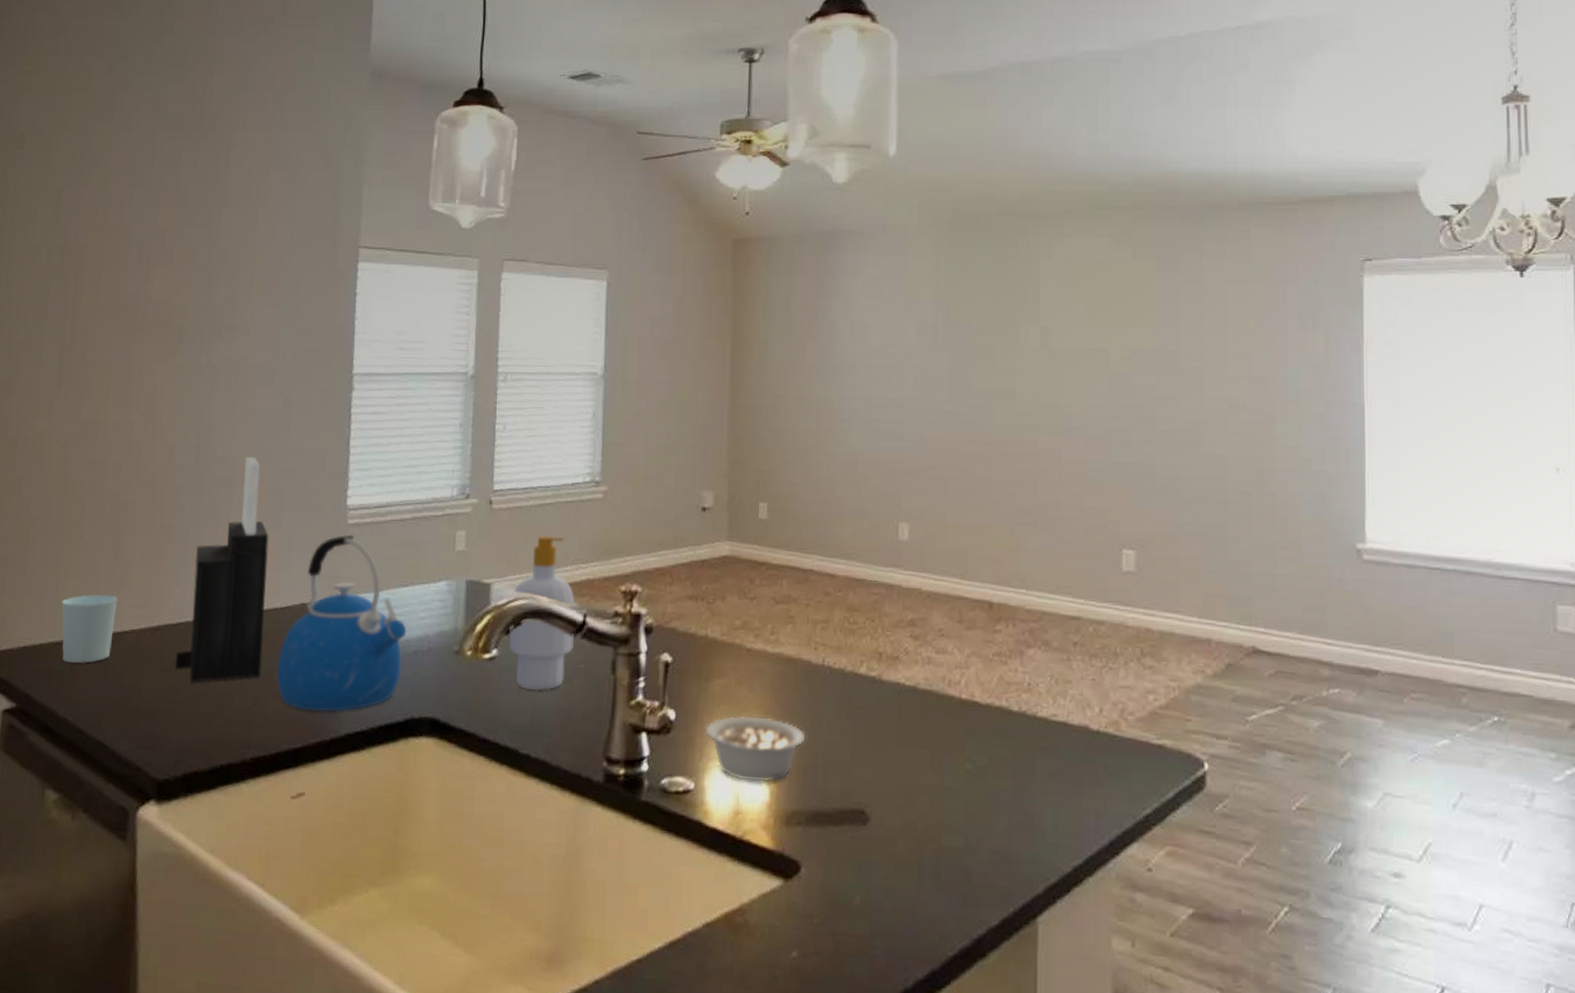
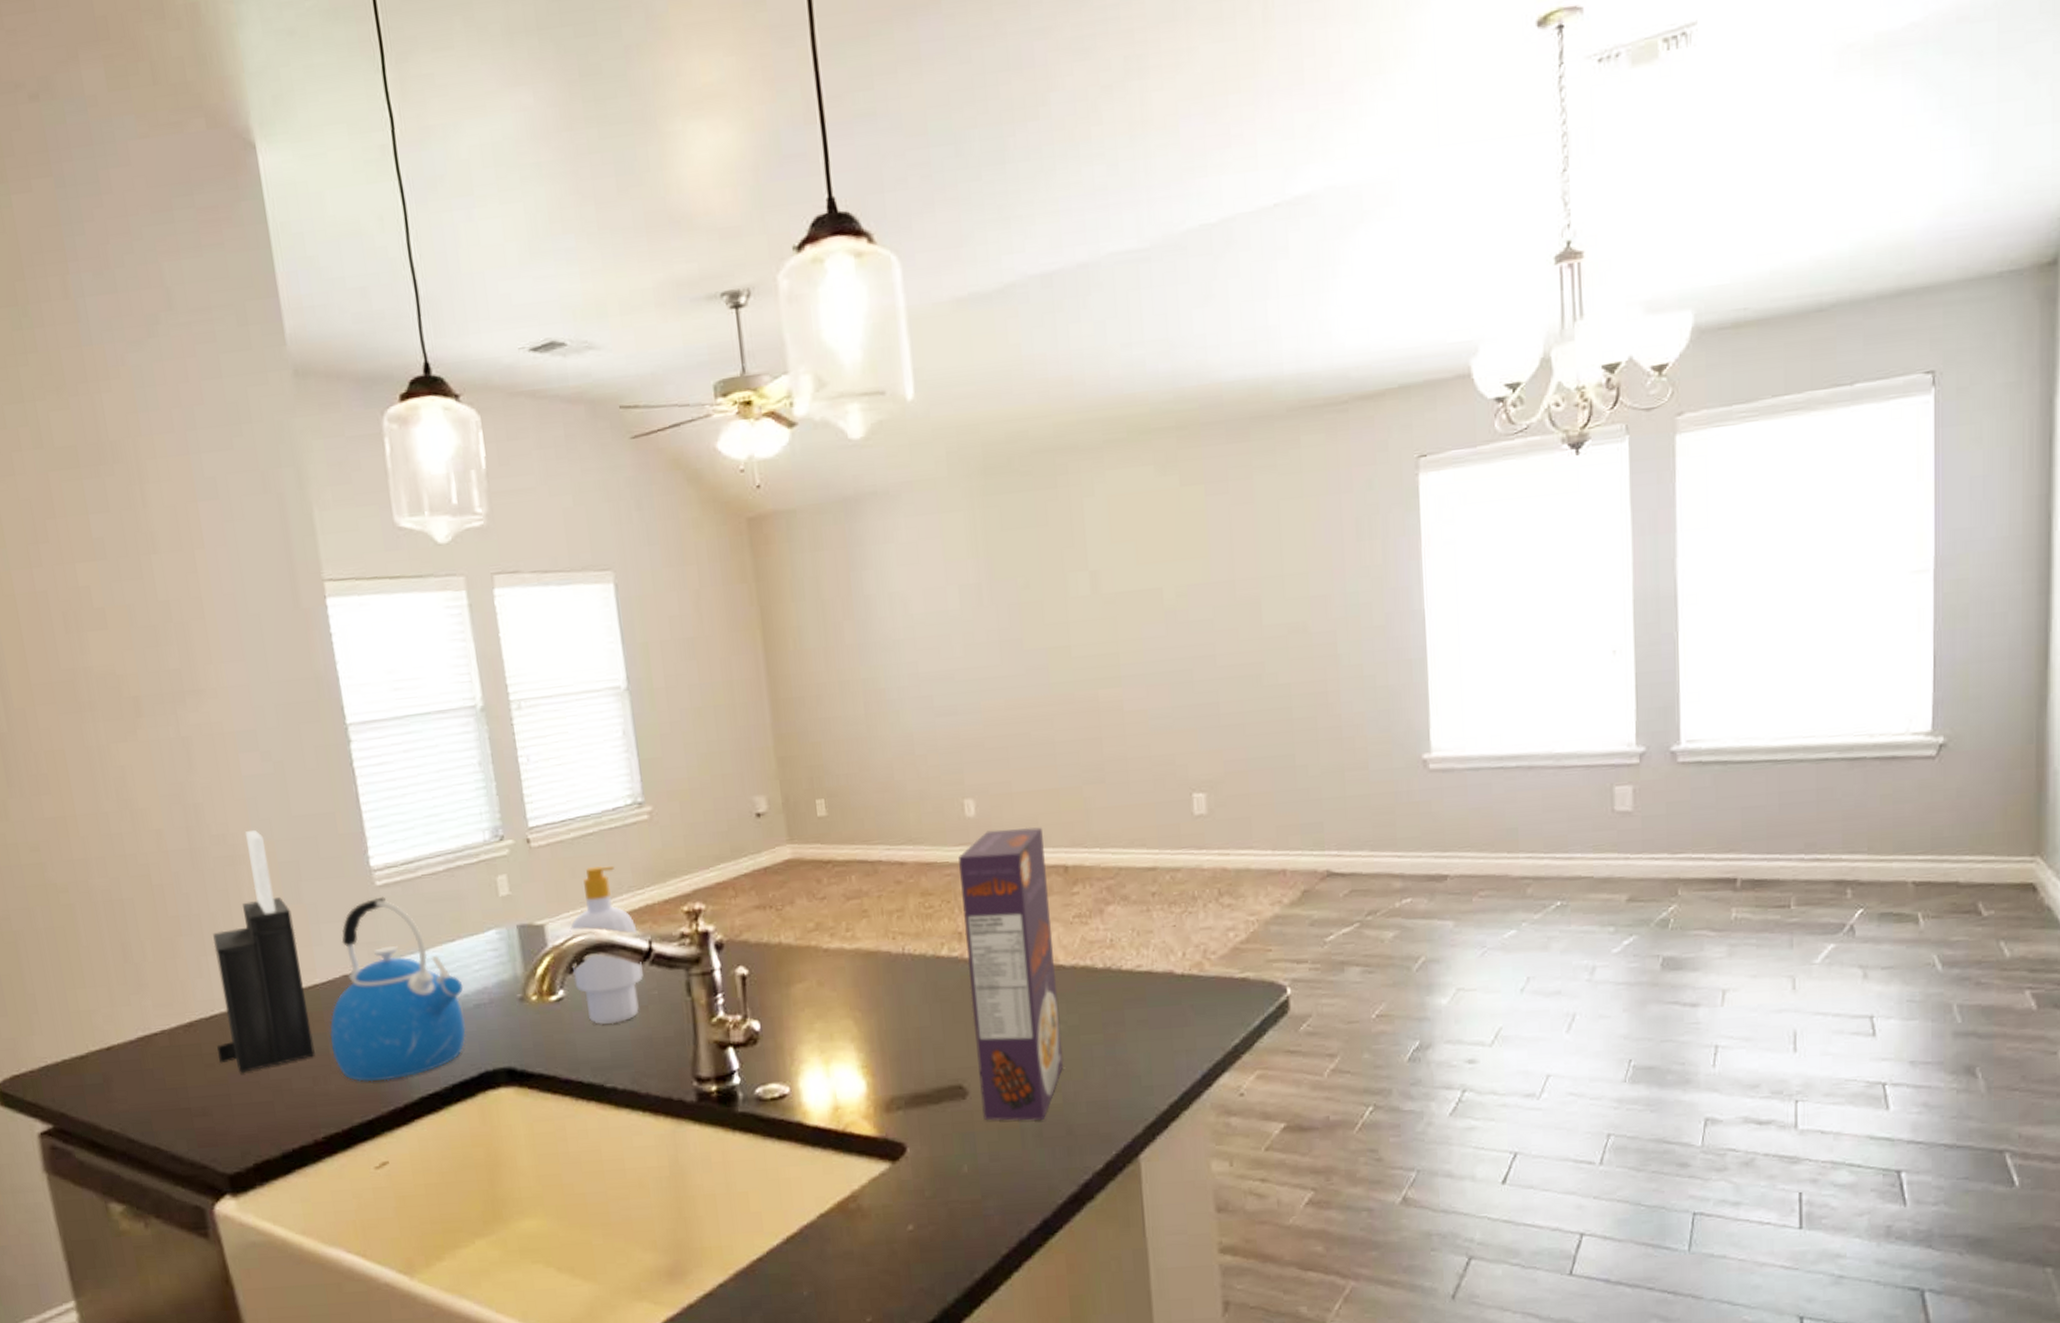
cup: present [61,593,117,663] -> none [75,998,144,1074]
legume: present [705,715,806,783] -> none [792,1012,896,1077]
cereal box: none [882,556,971,861] -> present [958,827,1064,1121]

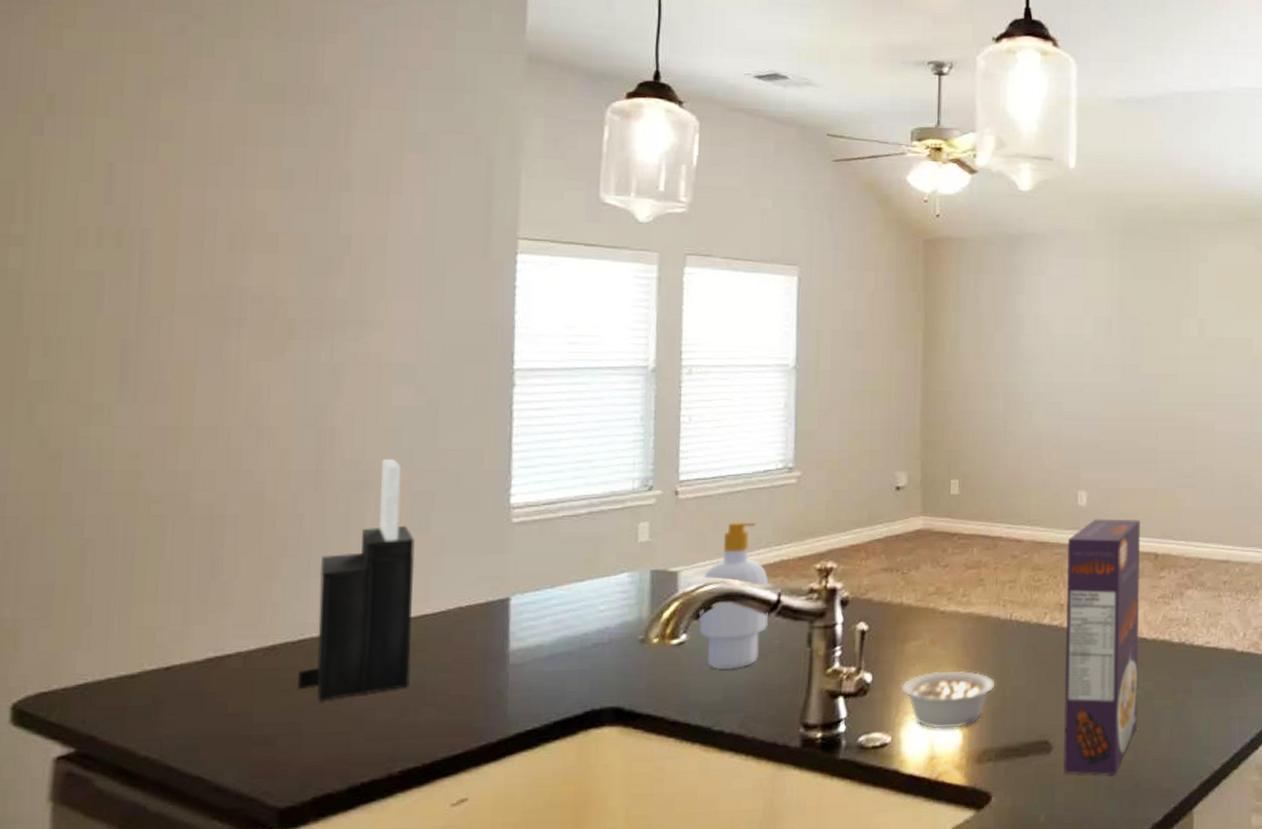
kettle: present [330,896,466,1082] -> none [429,533,585,716]
legume: none [792,1012,896,1077] -> present [901,670,995,729]

